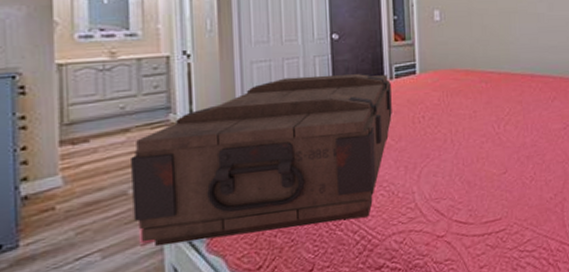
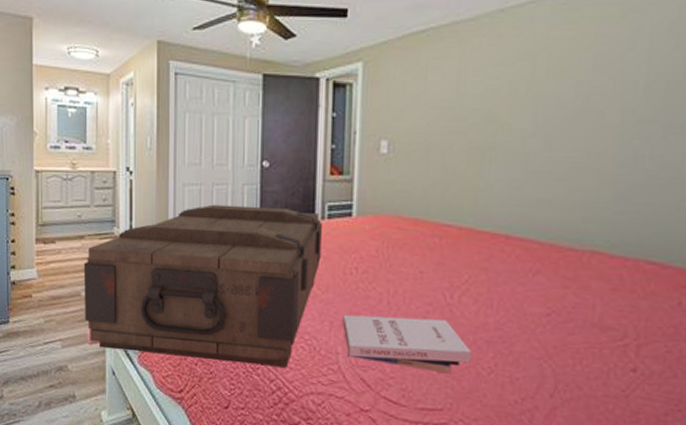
books: none [415,146,518,194] -> present [342,314,473,374]

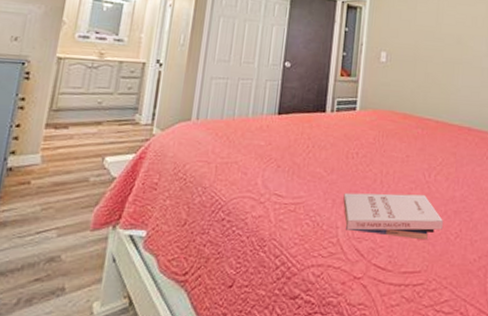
ammo crate: present [84,204,322,368] -> none [89,96,331,243]

